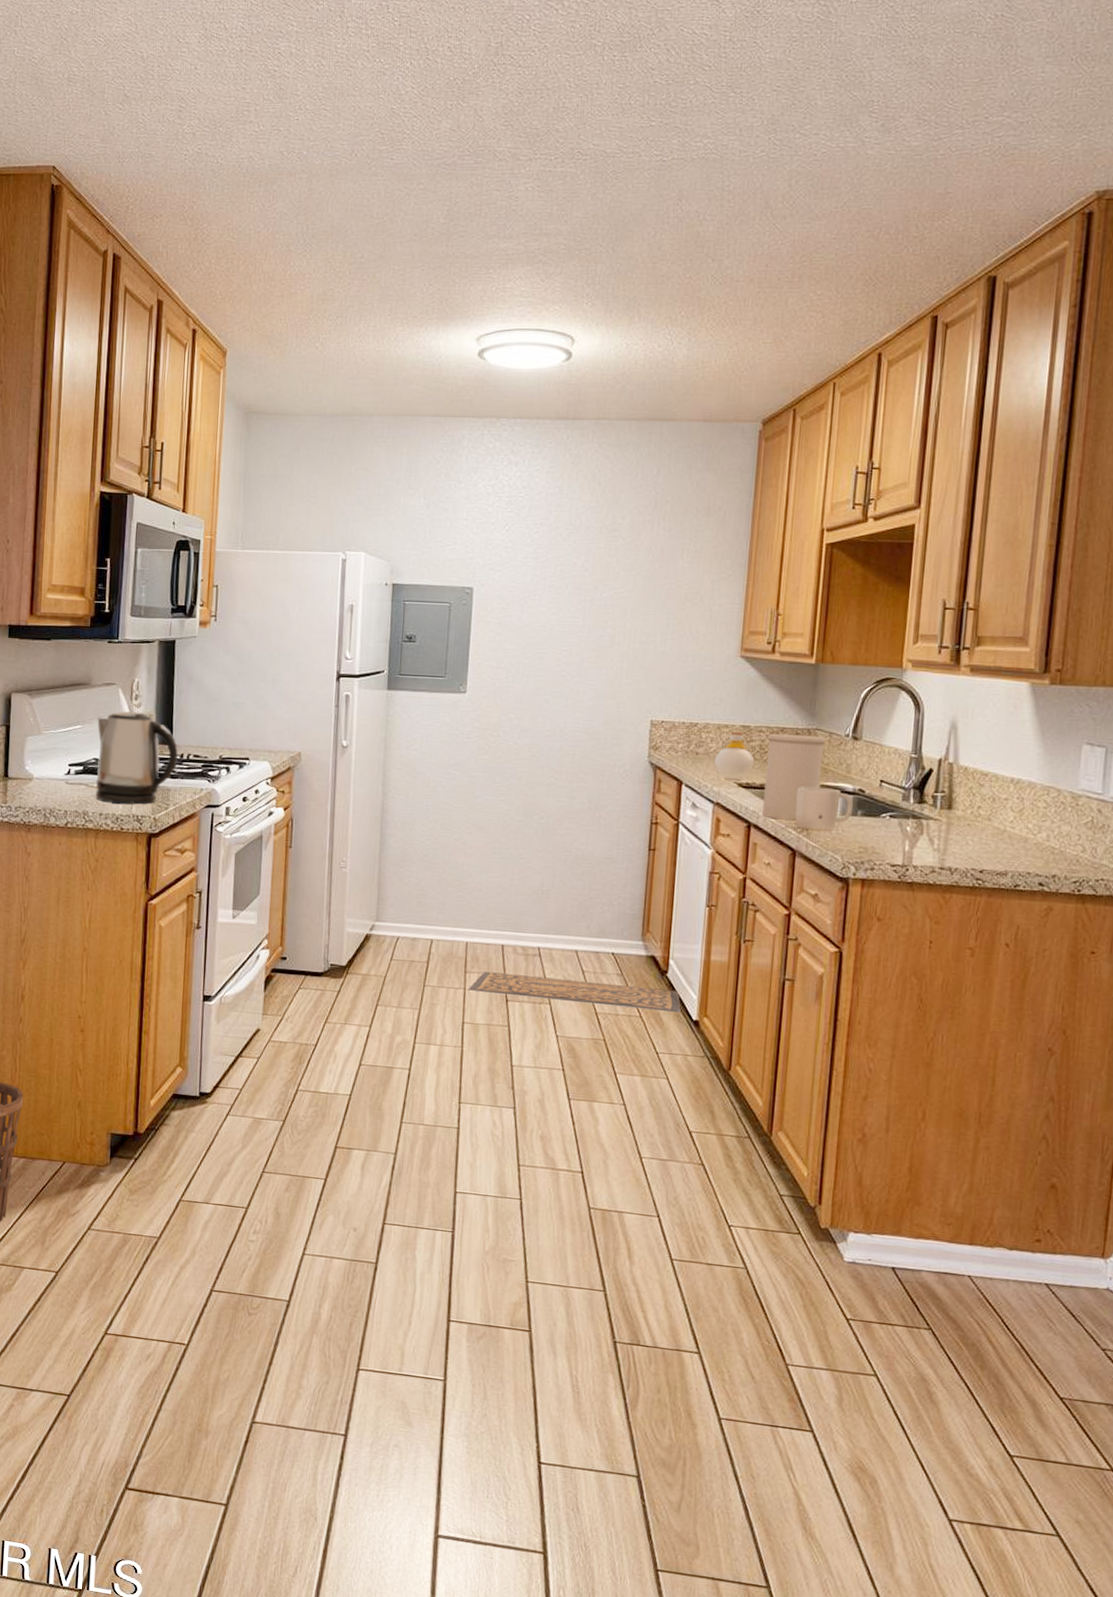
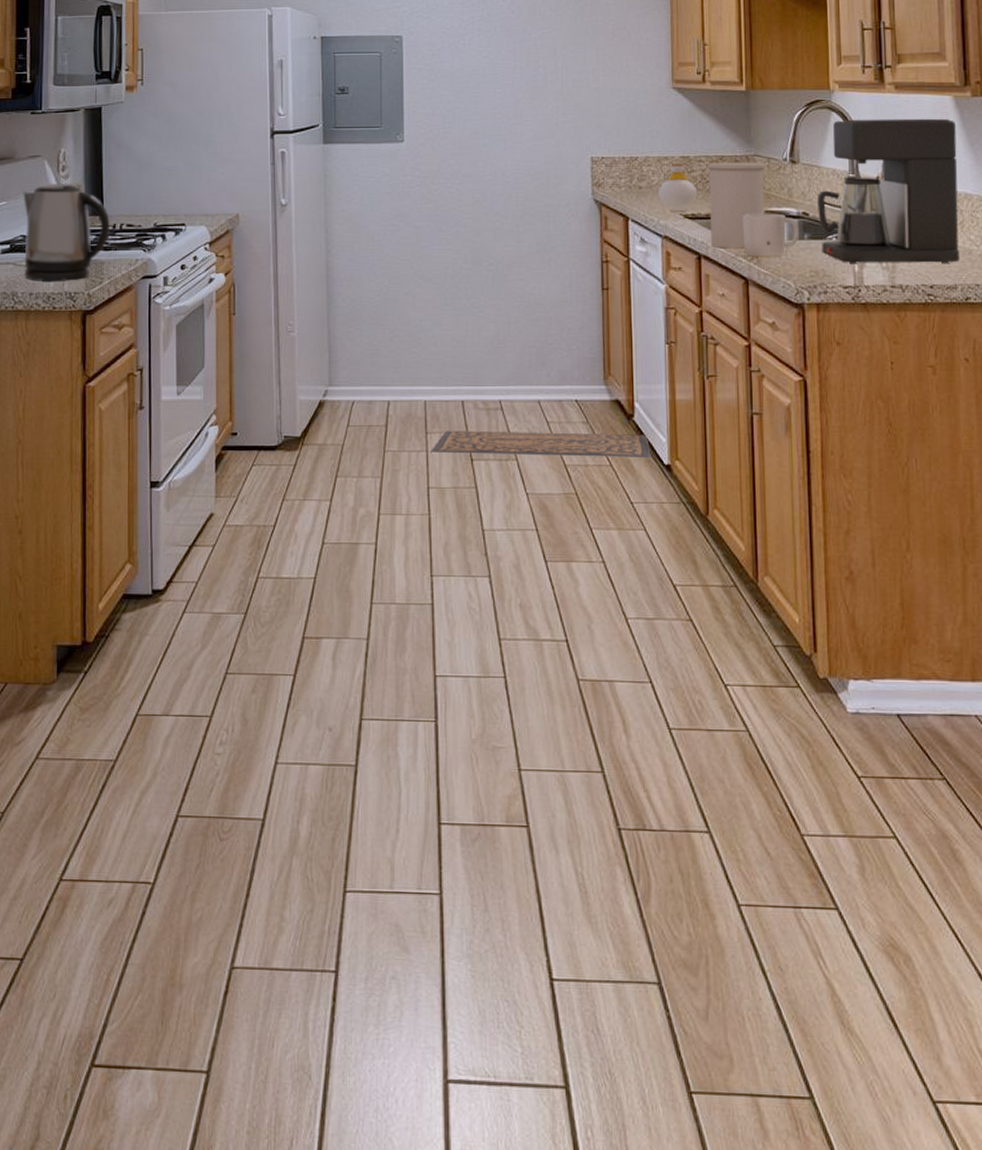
coffee maker: none [874,699,1029,850] -> present [817,118,959,263]

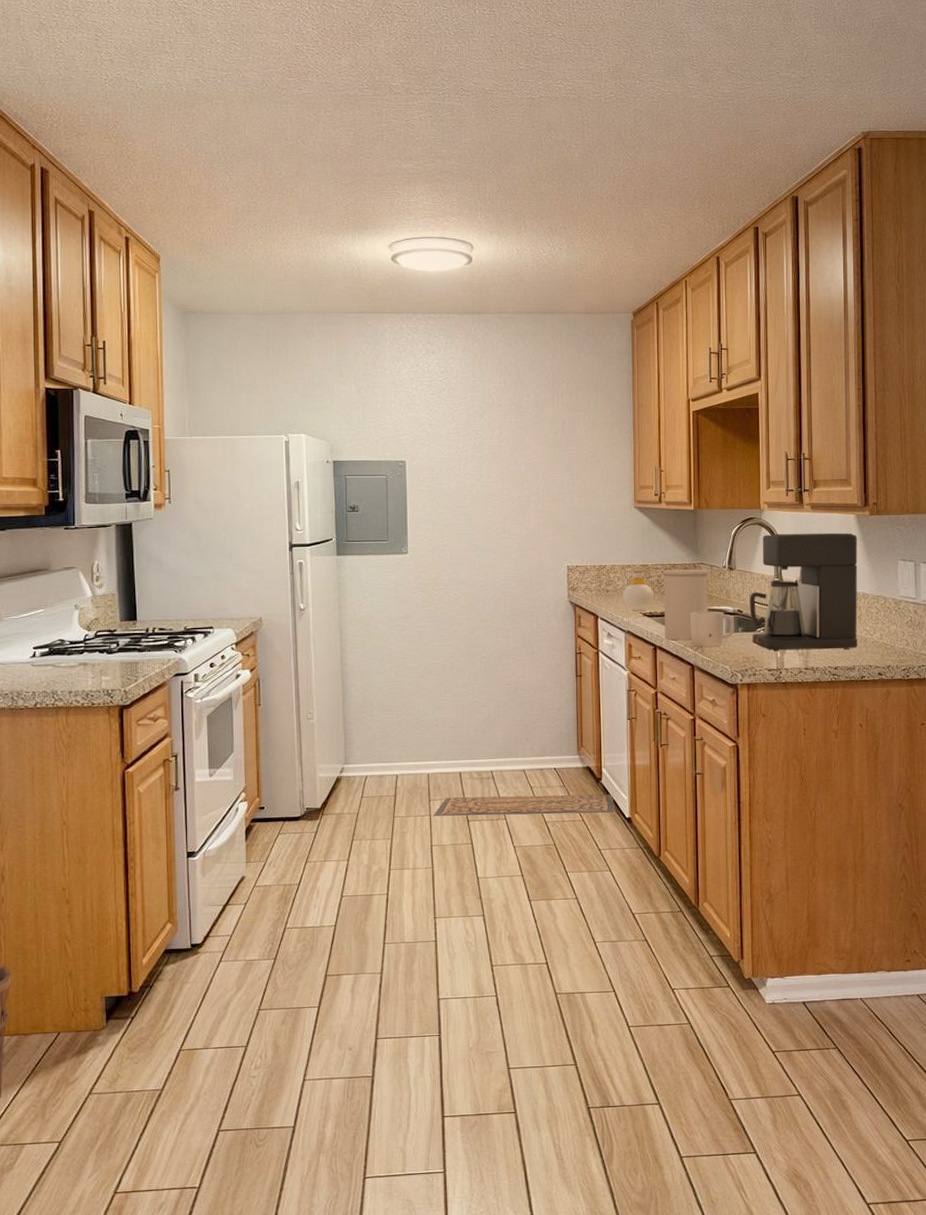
kettle: present [23,184,110,281] -> none [59,593,143,680]

